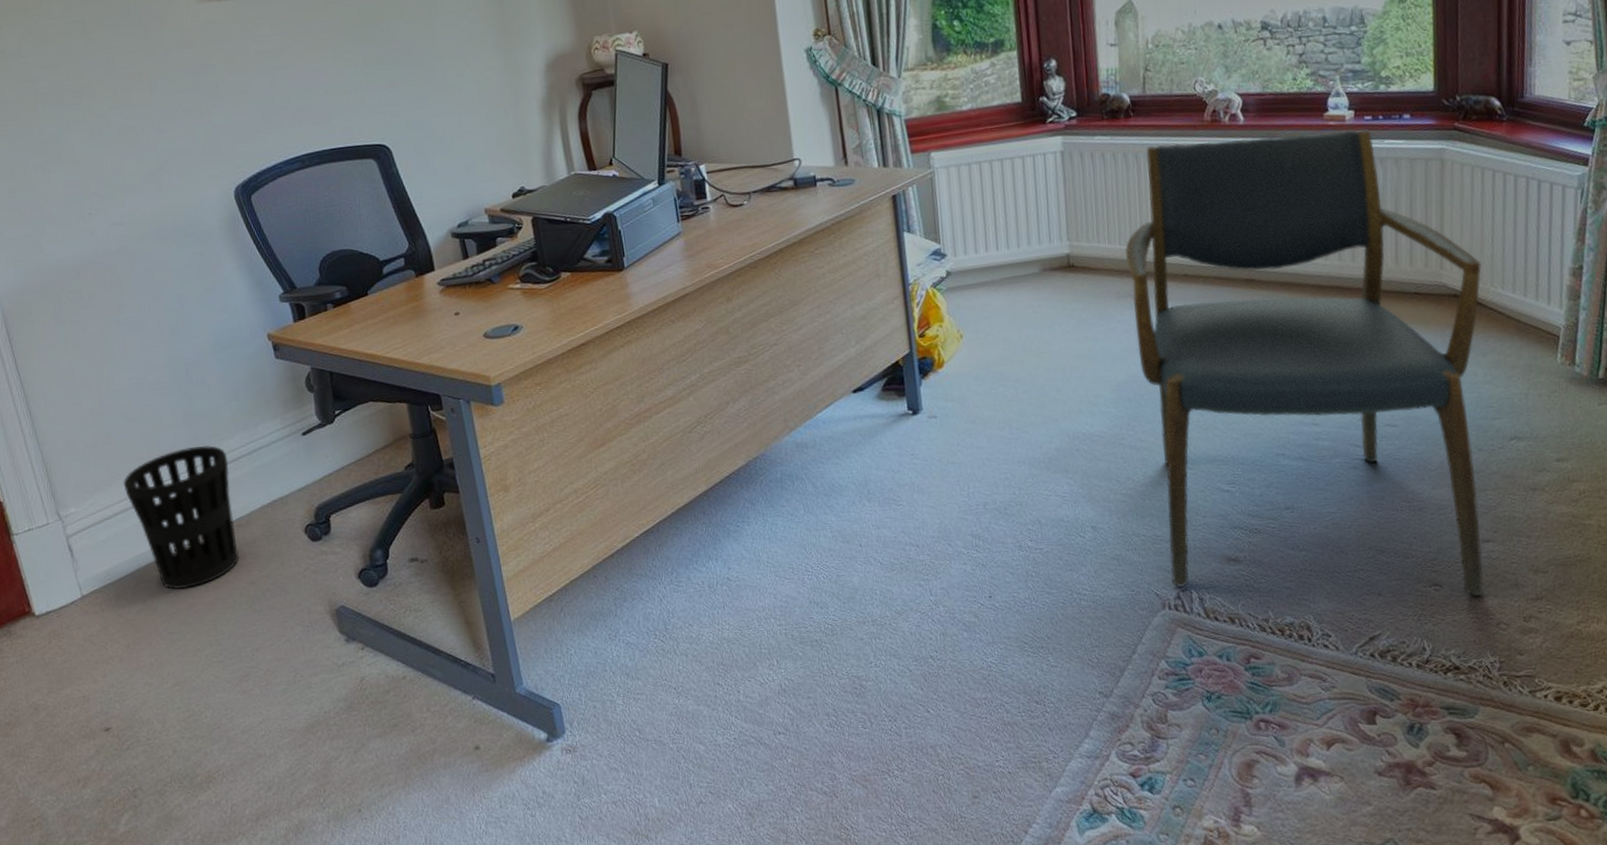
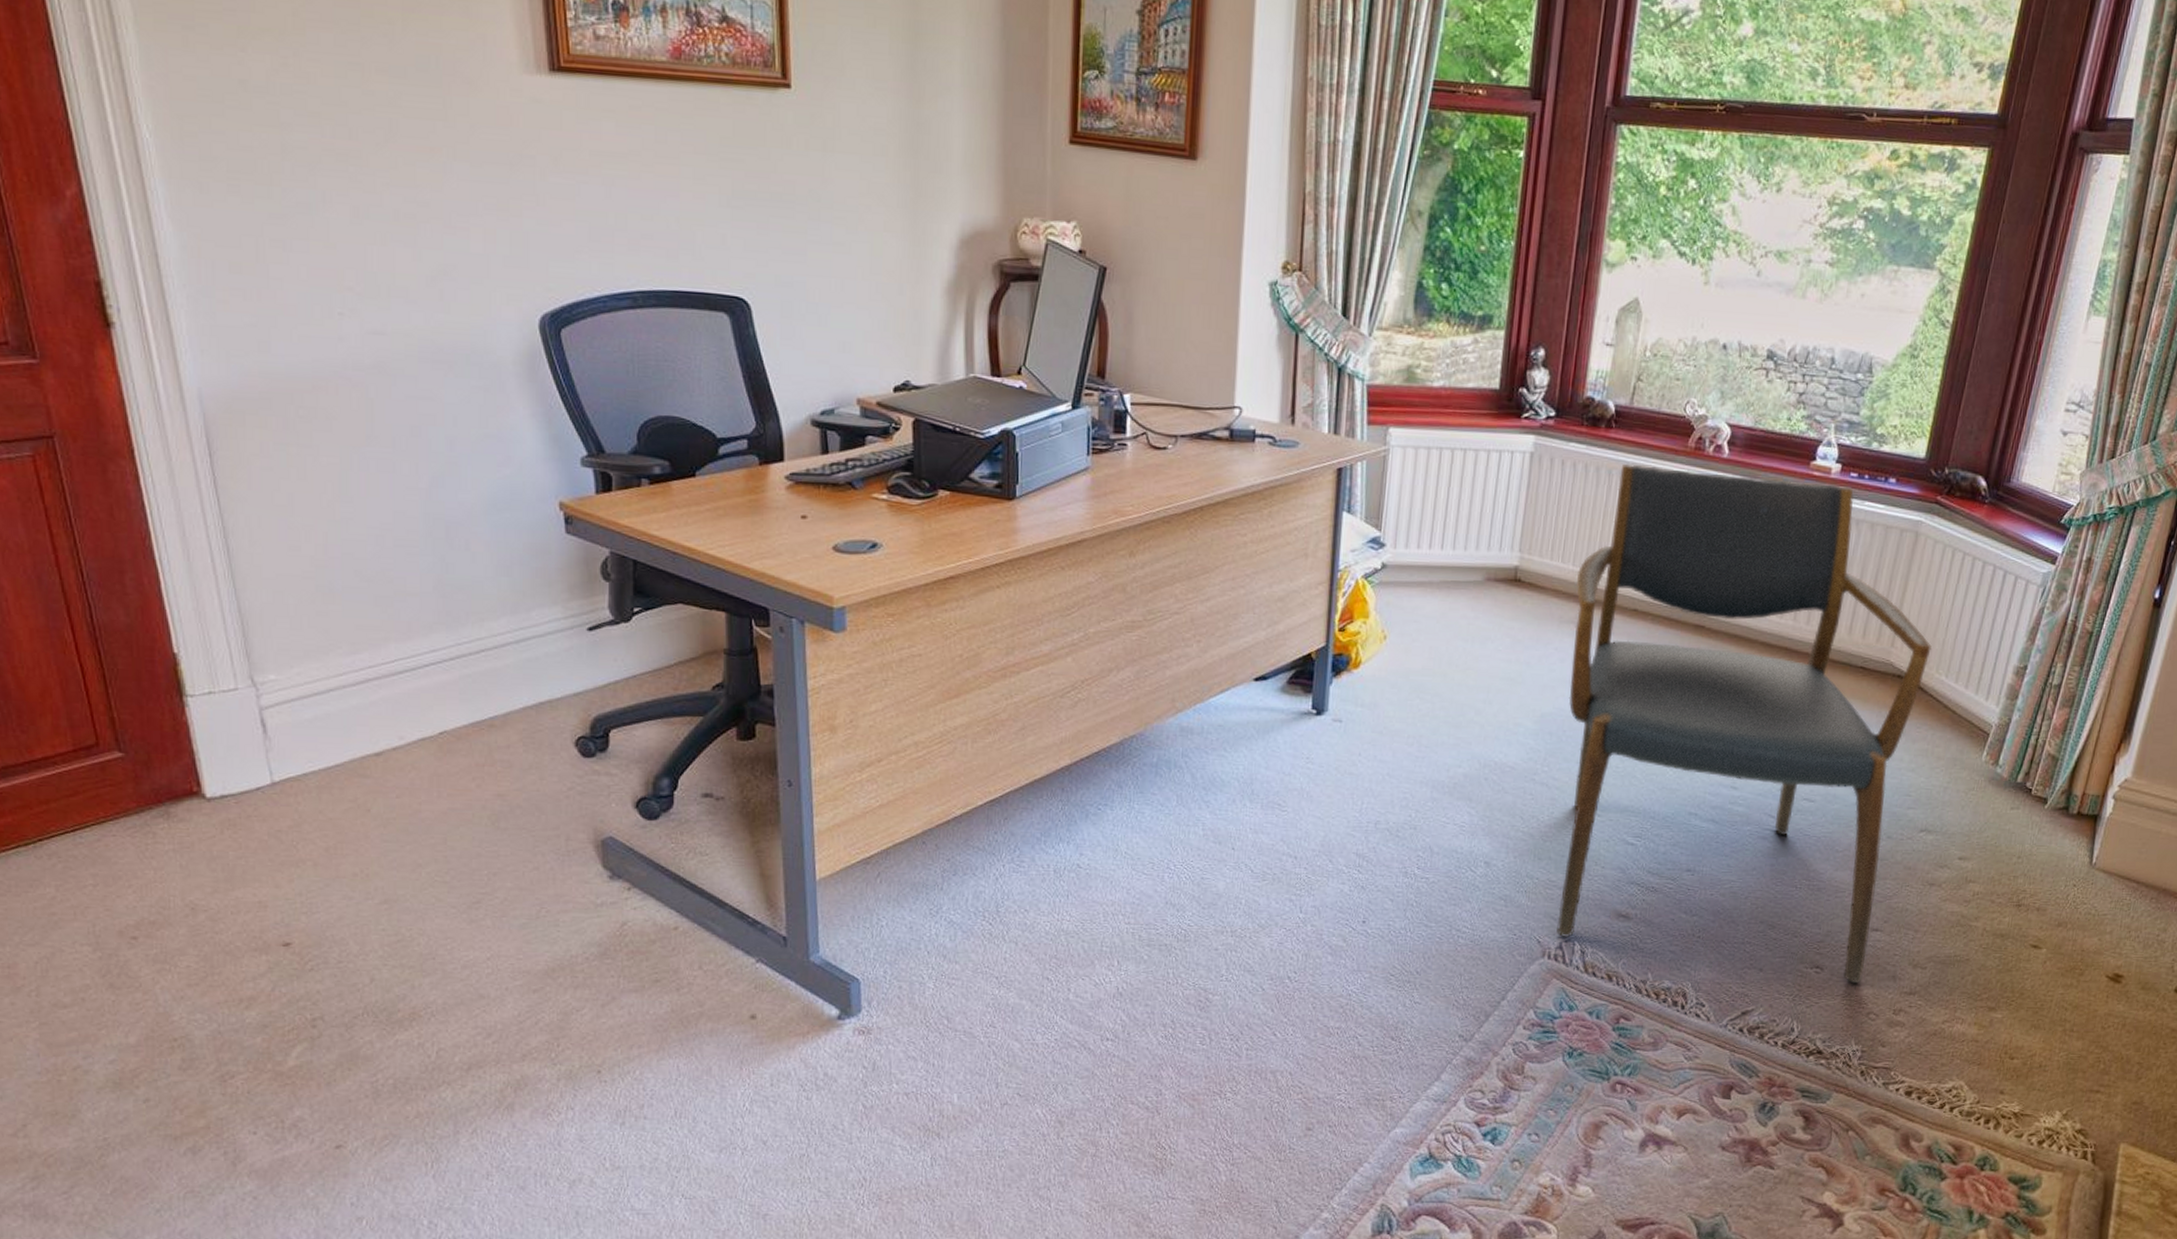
wastebasket: present [124,445,240,589] -> none [346,623,488,791]

